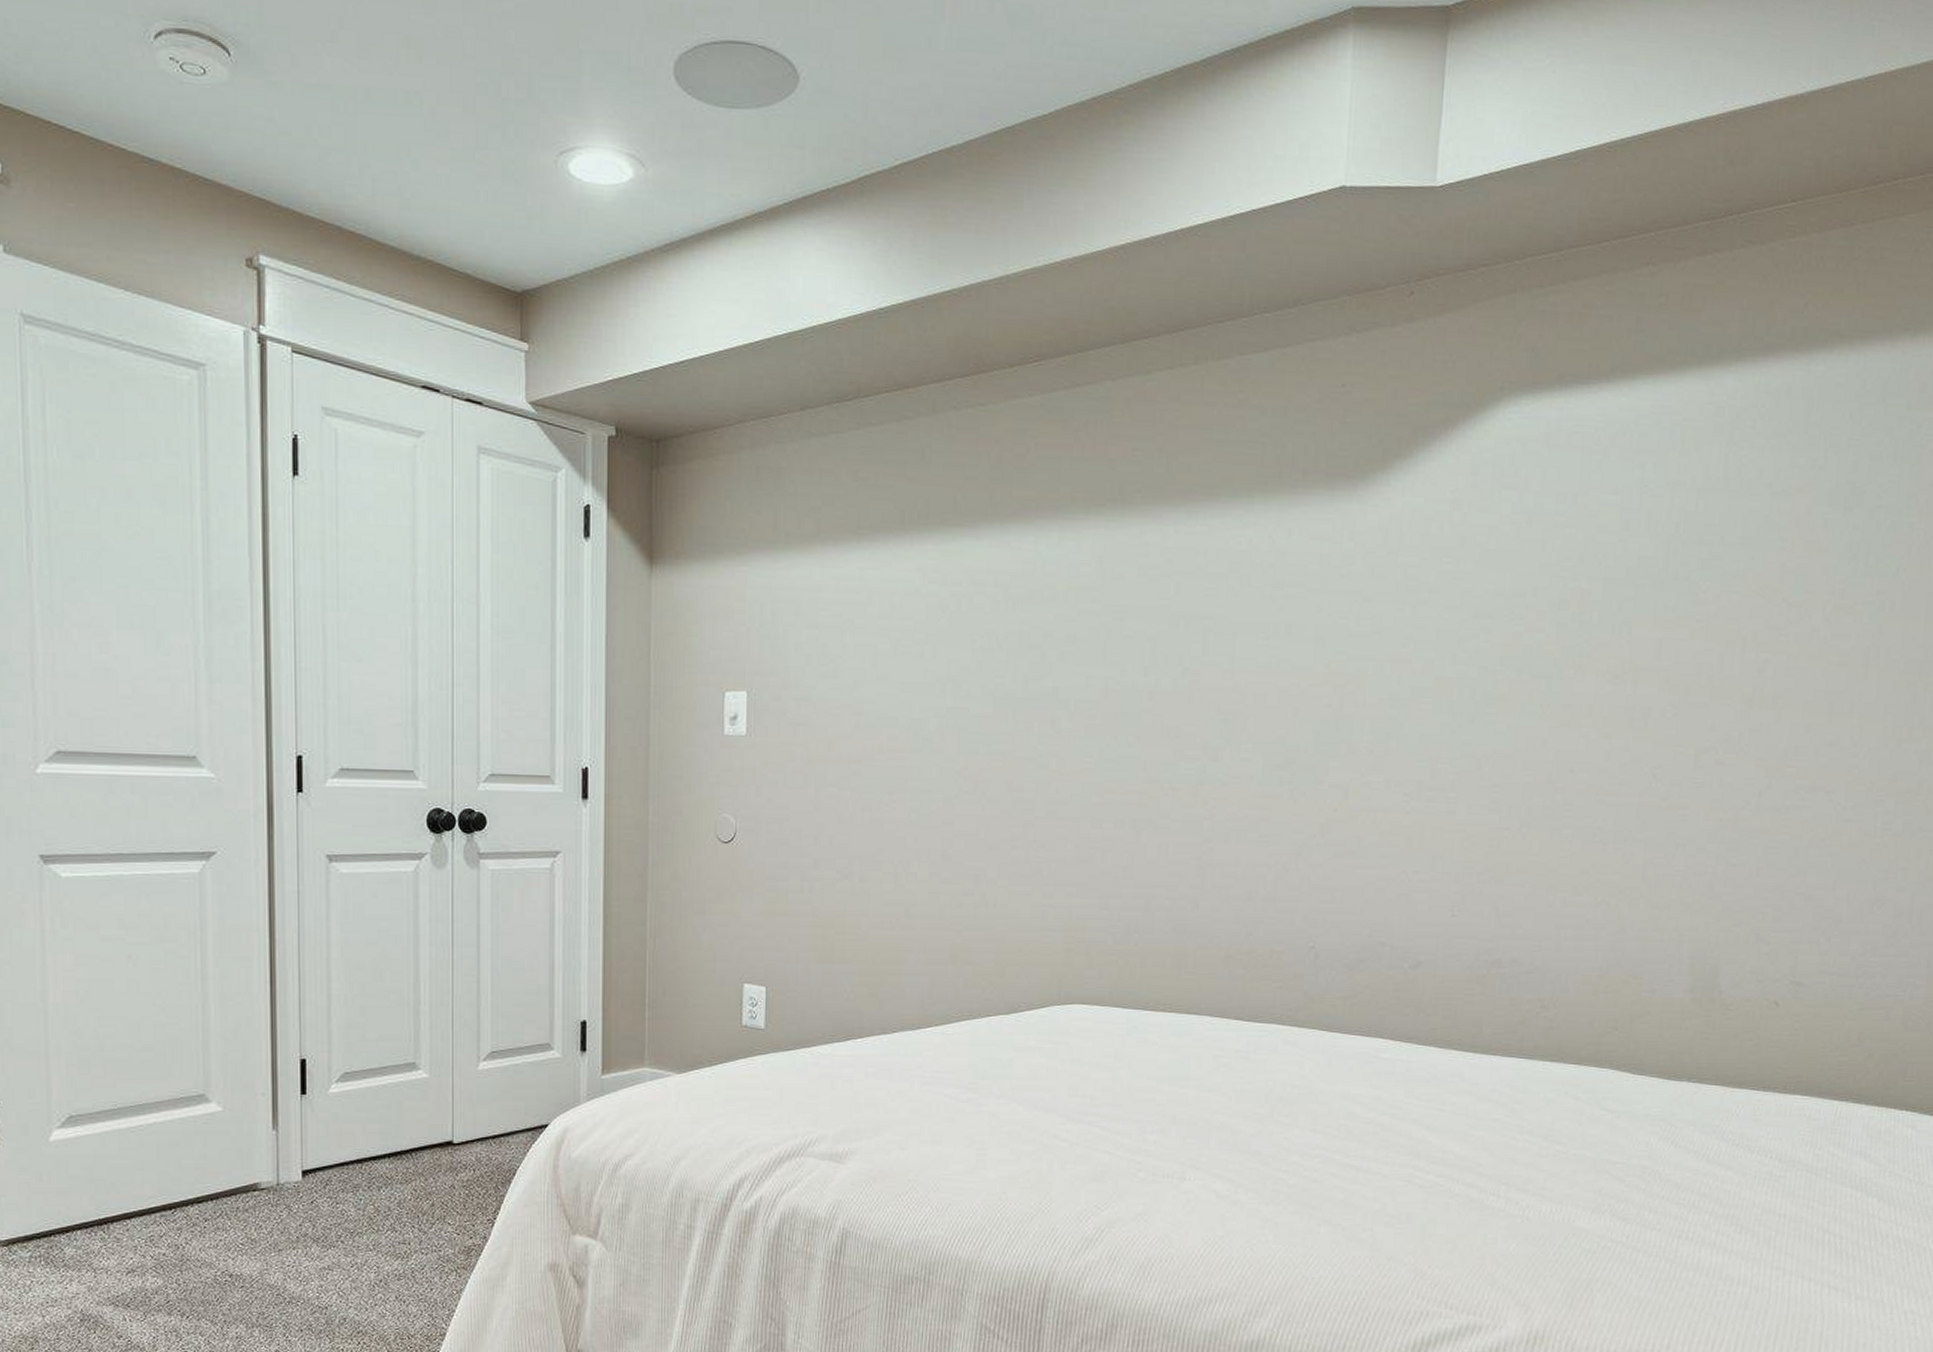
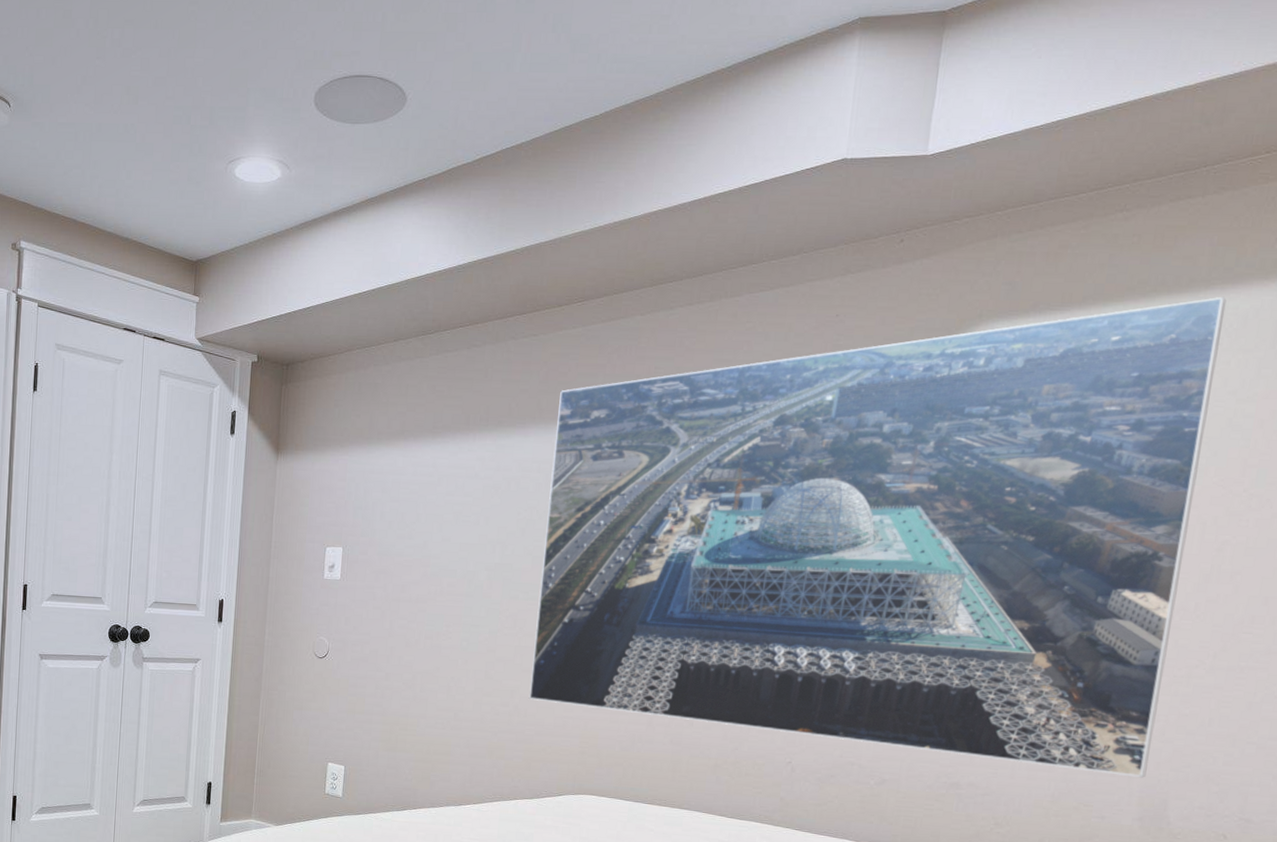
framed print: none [997,370,1758,942] -> present [528,296,1227,778]

